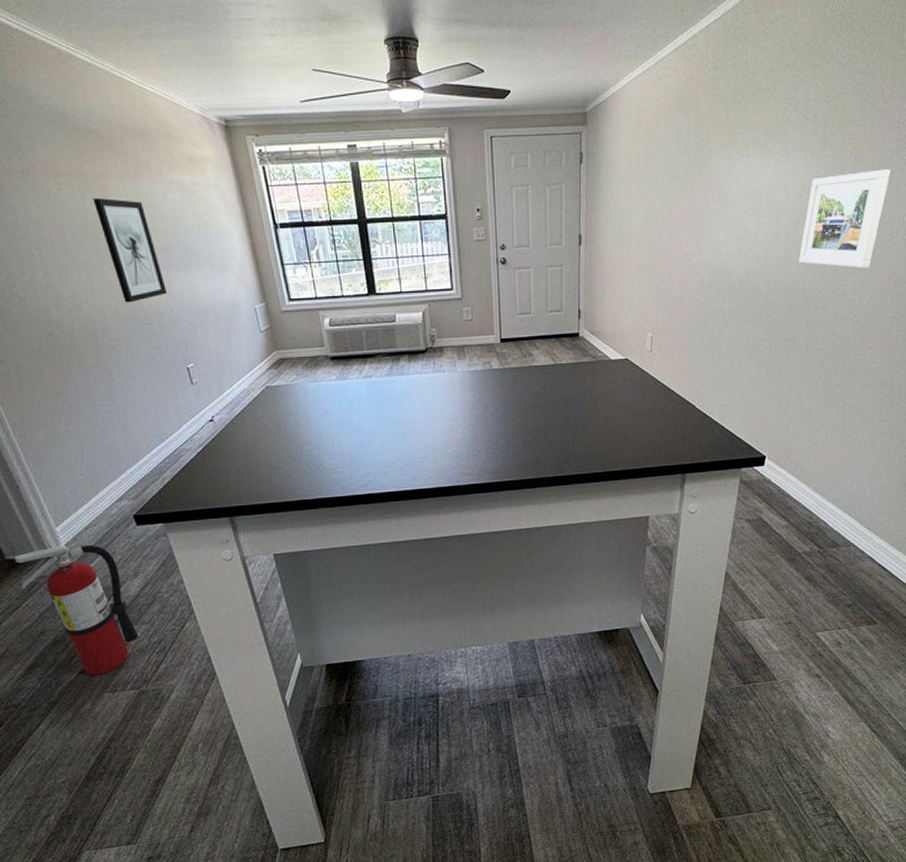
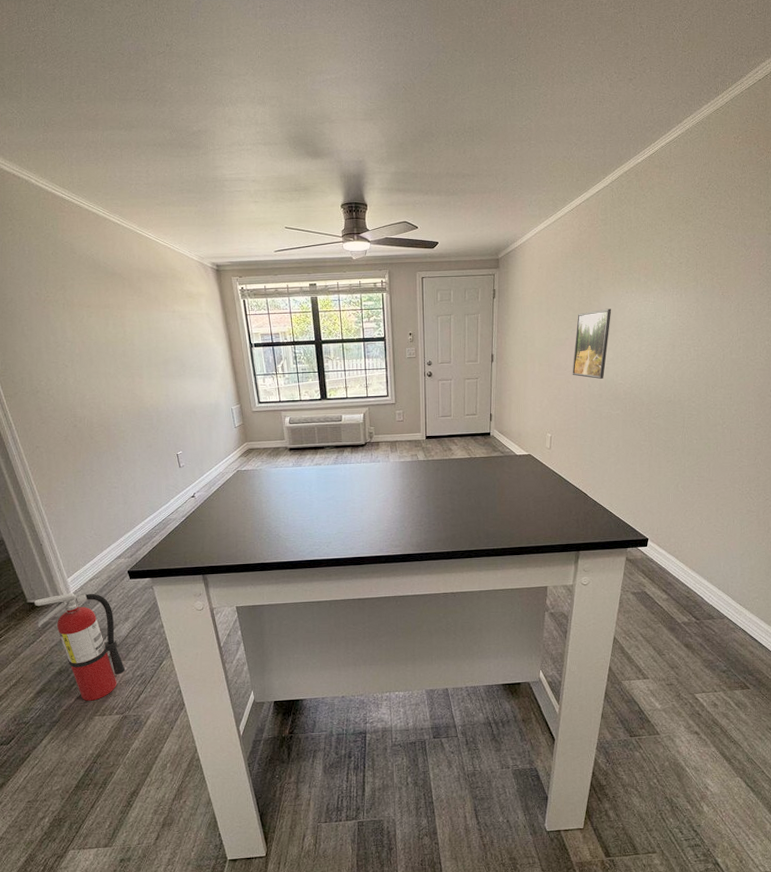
wall art: present [93,198,167,303] -> none [114,324,165,403]
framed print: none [677,176,724,265] -> present [572,308,612,379]
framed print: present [799,169,891,268] -> none [676,303,753,383]

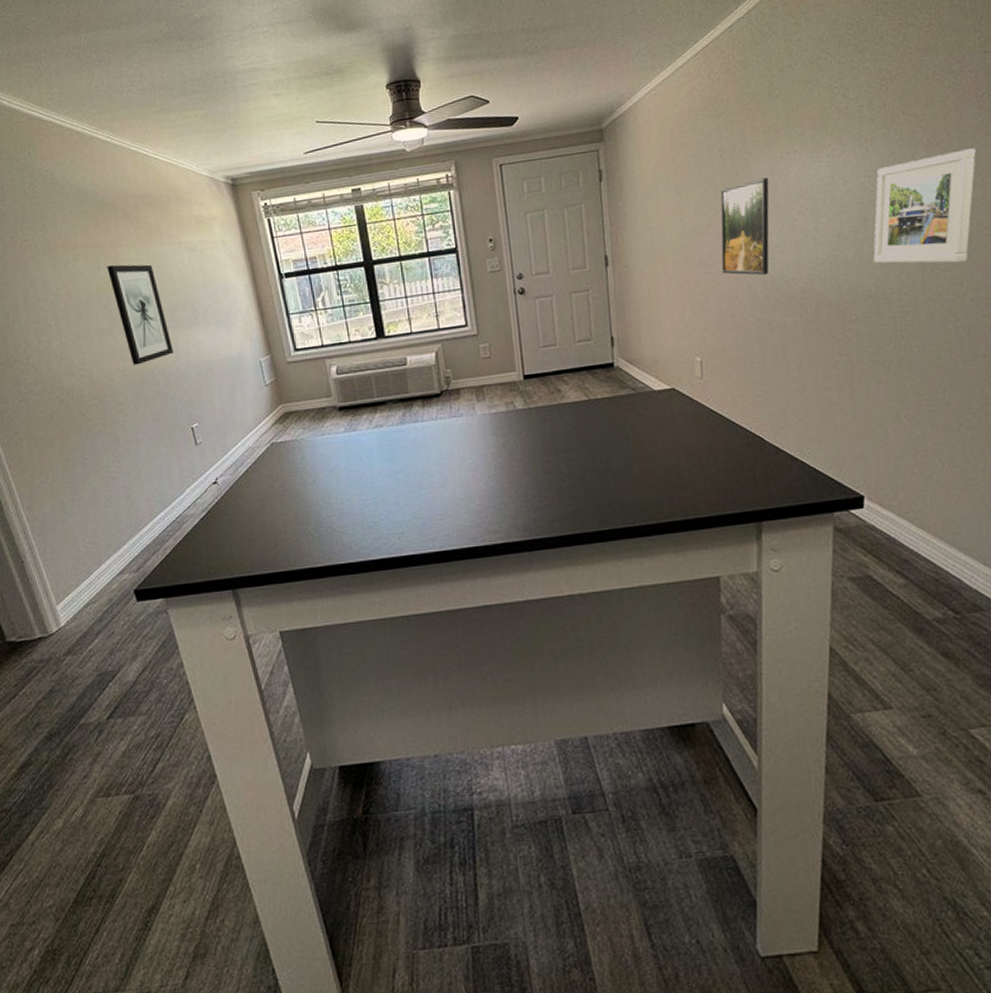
fire extinguisher: present [34,585,126,701] -> none [15,615,136,776]
wall art: none [114,324,165,403] -> present [107,264,173,365]
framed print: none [676,303,753,383] -> present [873,148,976,264]

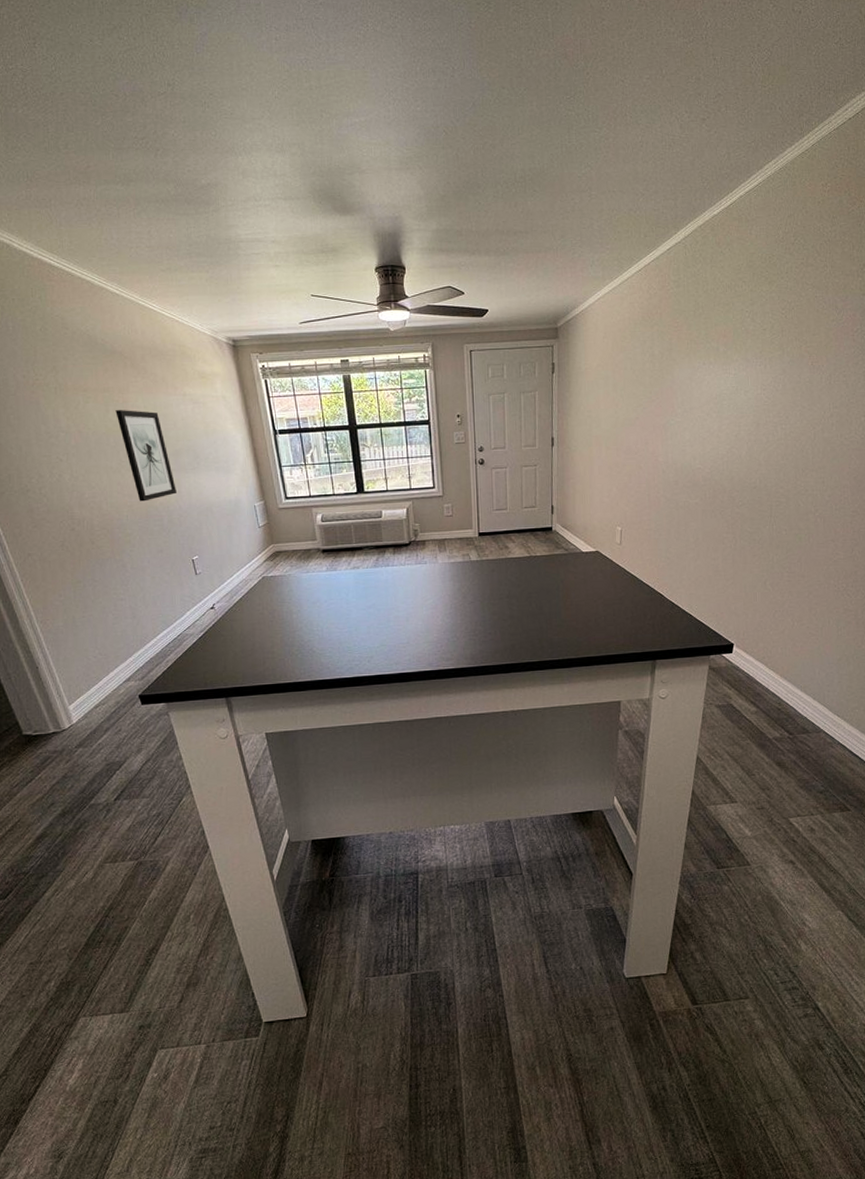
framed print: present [720,177,770,275] -> none [643,383,688,463]
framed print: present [873,148,976,264] -> none [761,374,847,466]

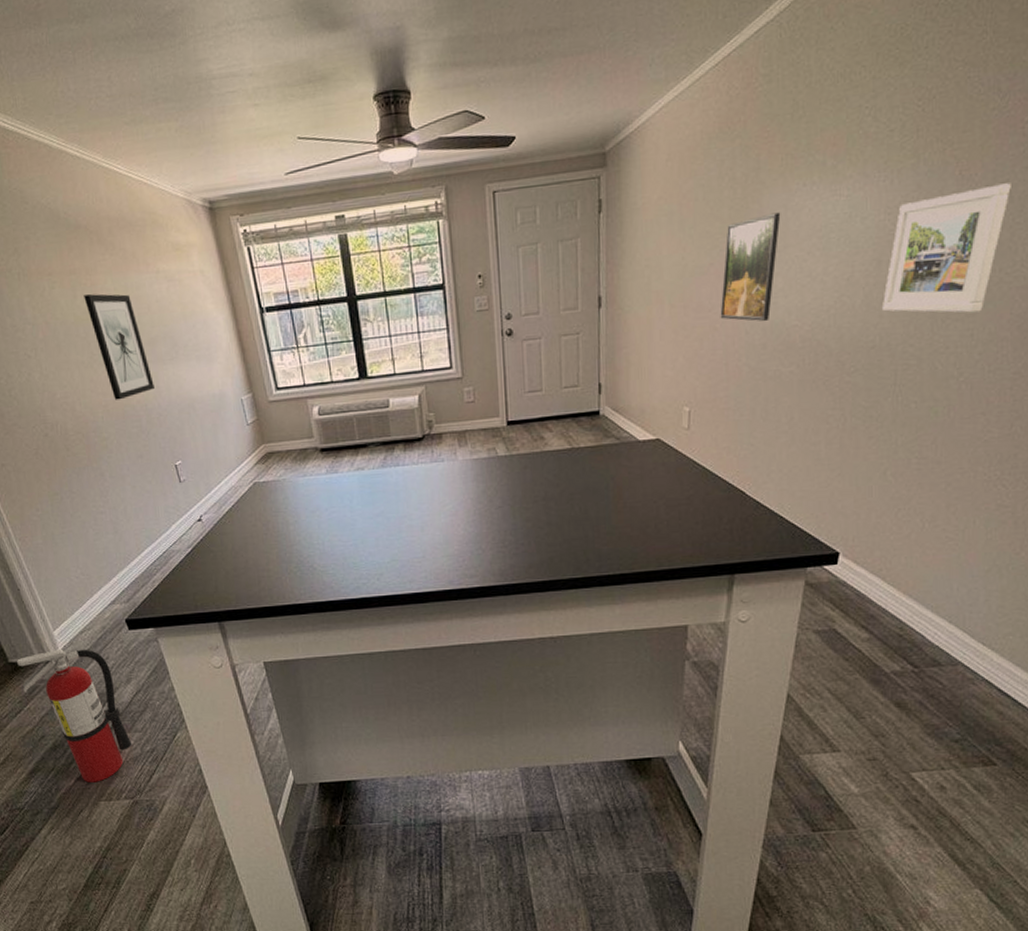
fire extinguisher: none [31,714,140,846] -> present [17,640,132,783]
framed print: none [643,383,688,463] -> present [720,212,781,321]
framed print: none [761,374,847,466] -> present [883,183,1011,313]

